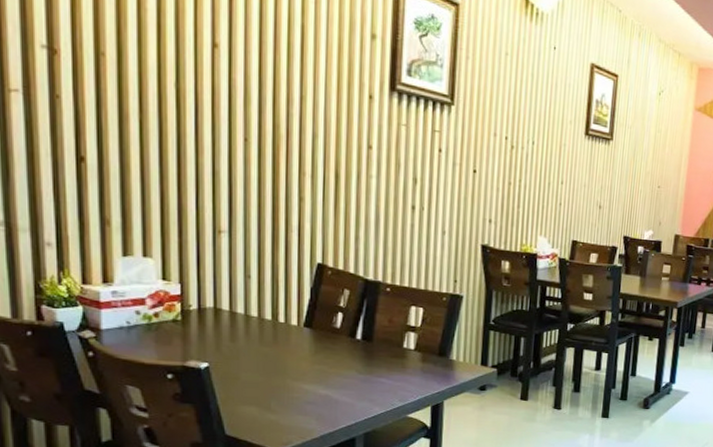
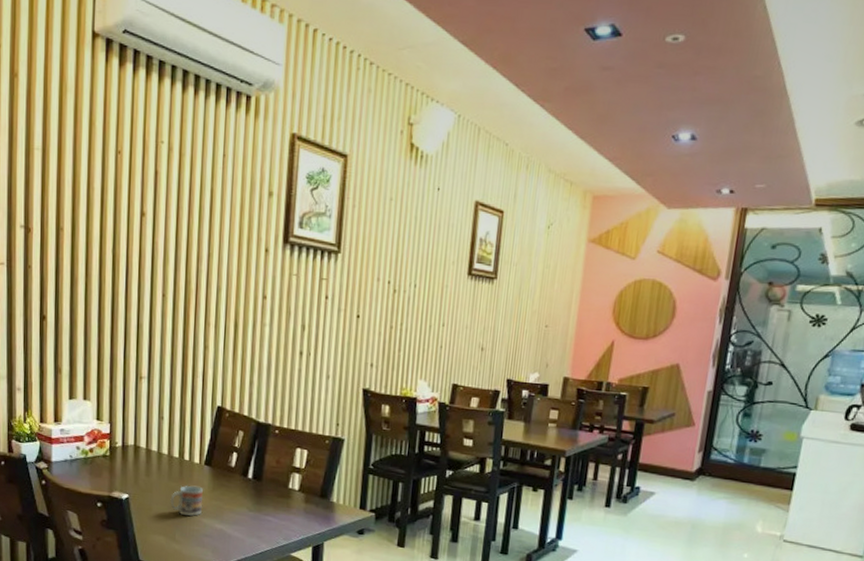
cup: none [263,349,304,383] -> present [170,485,204,516]

